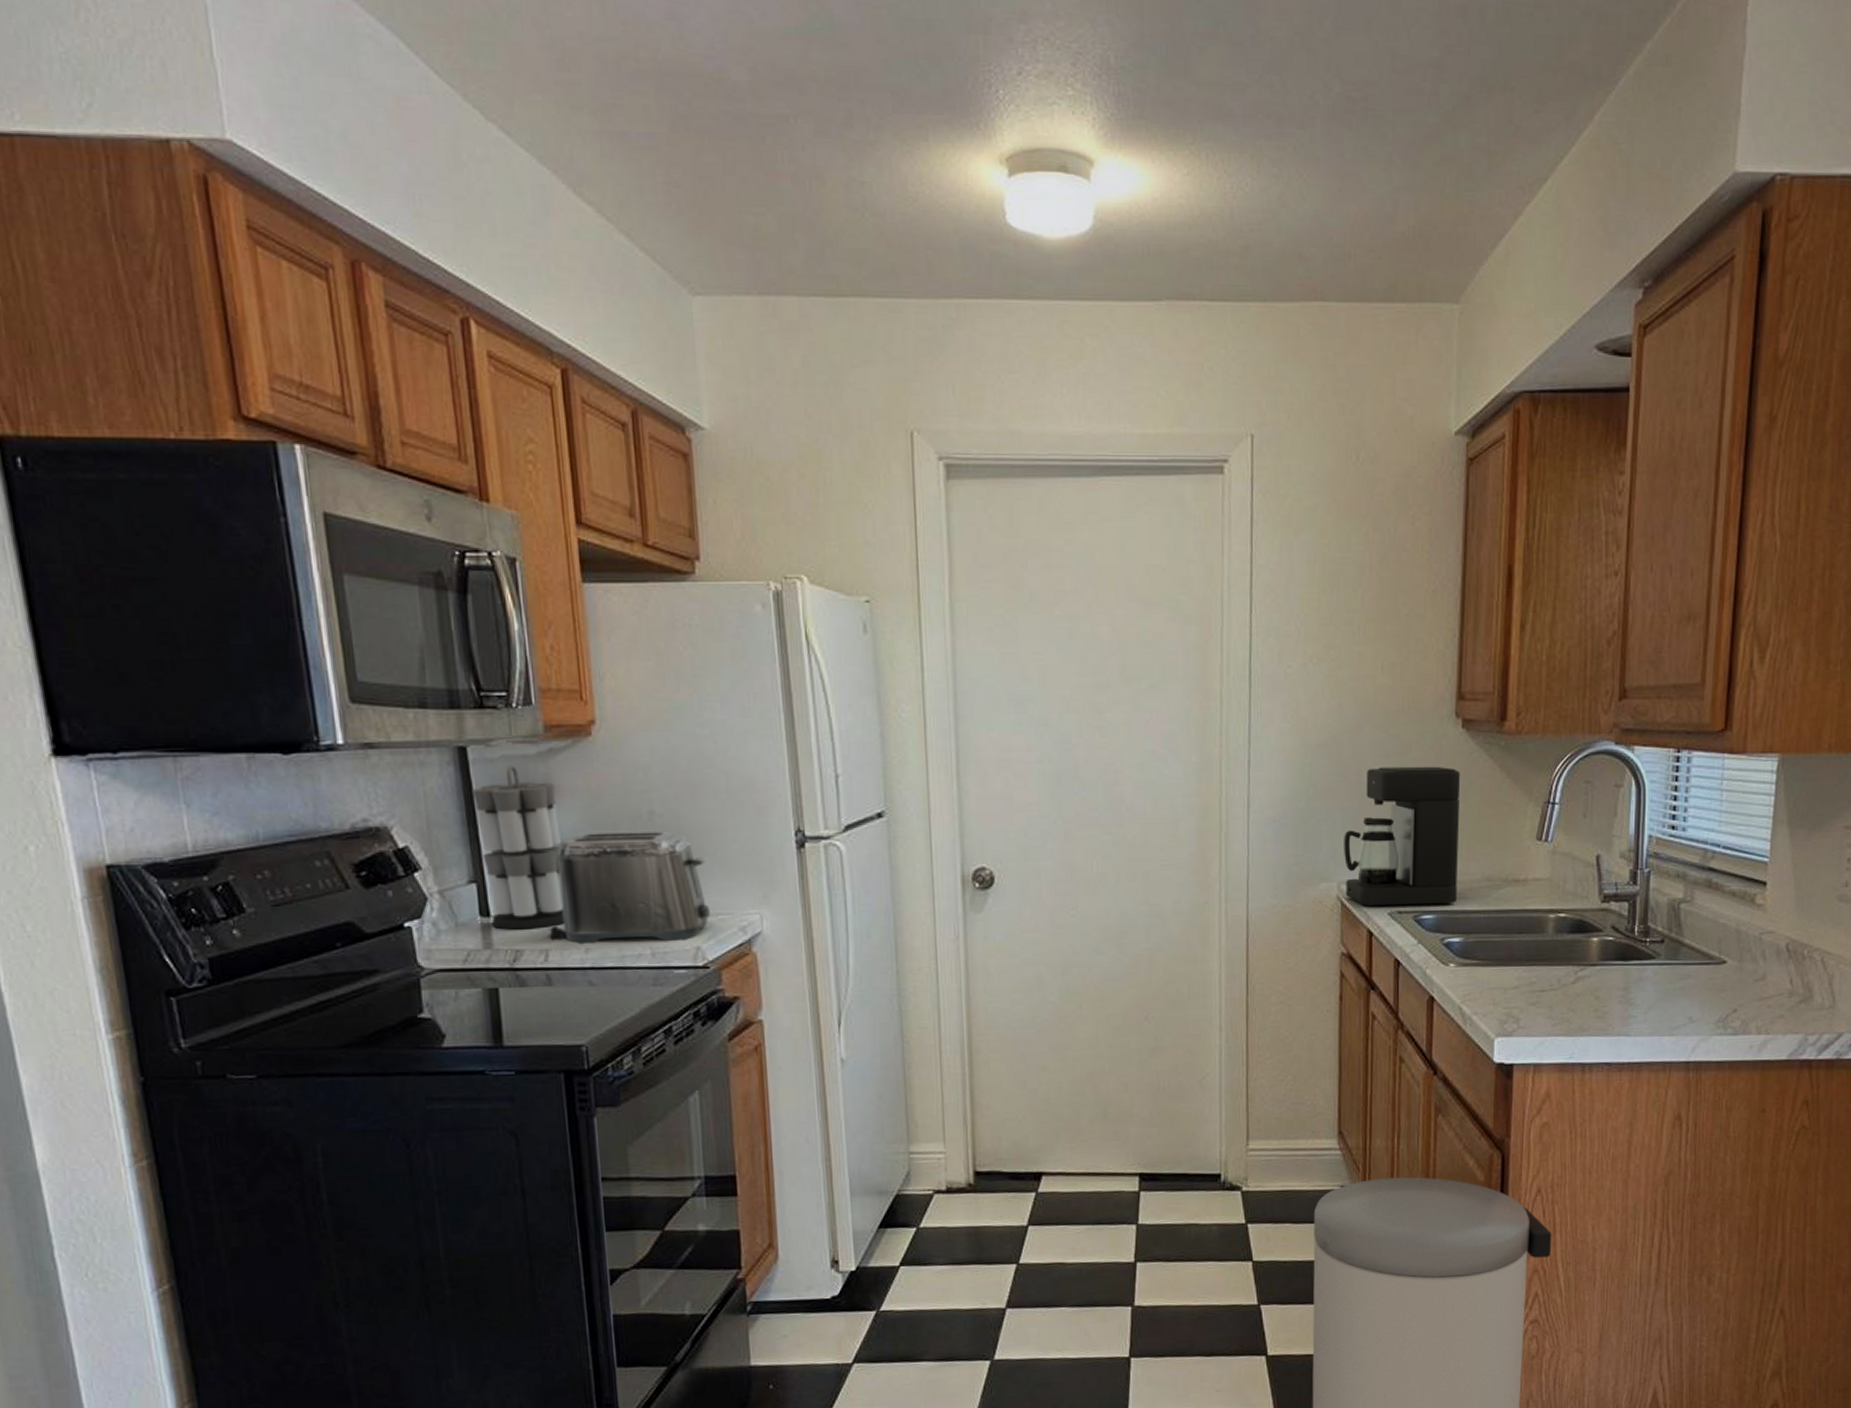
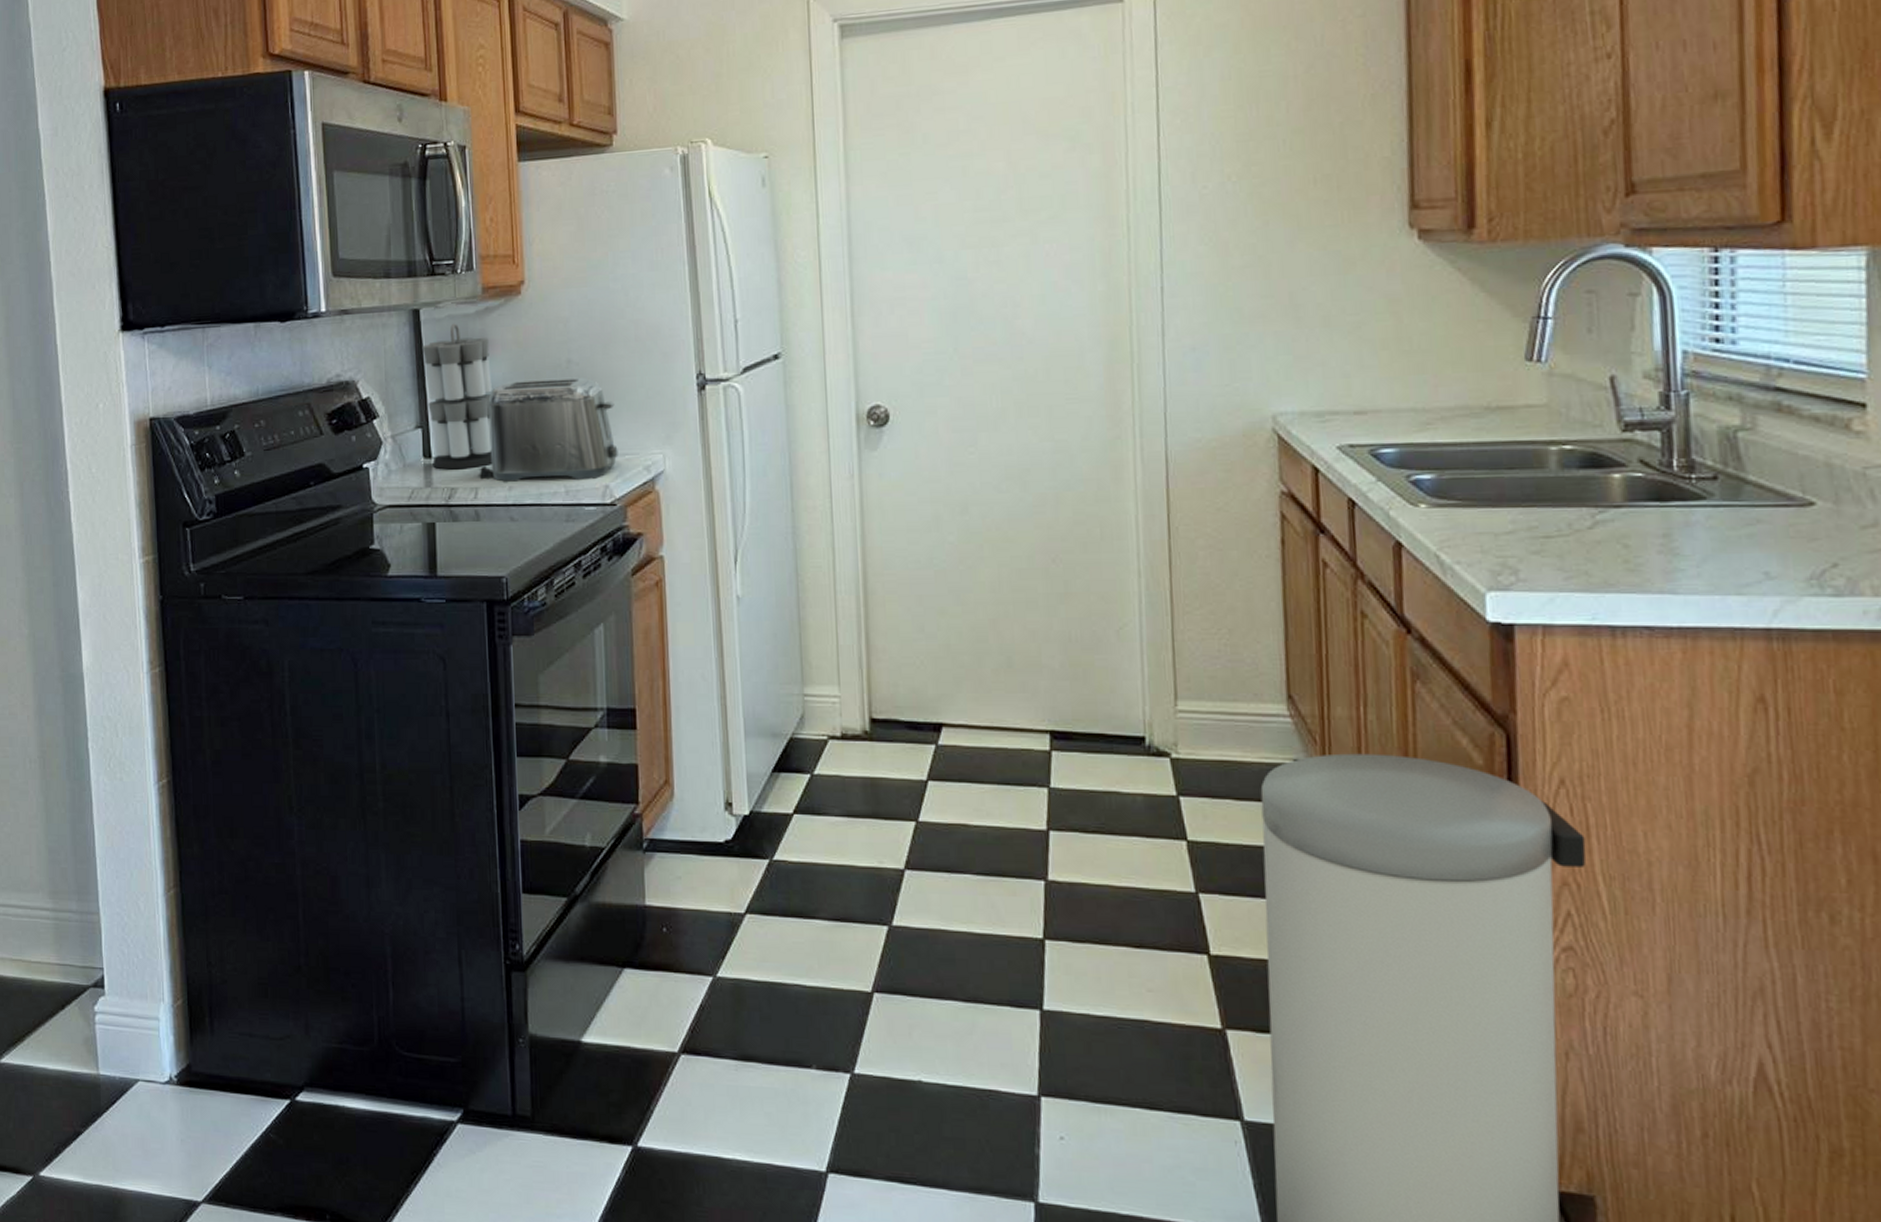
coffee maker: present [1344,766,1461,907] -> none [1277,282,1425,440]

